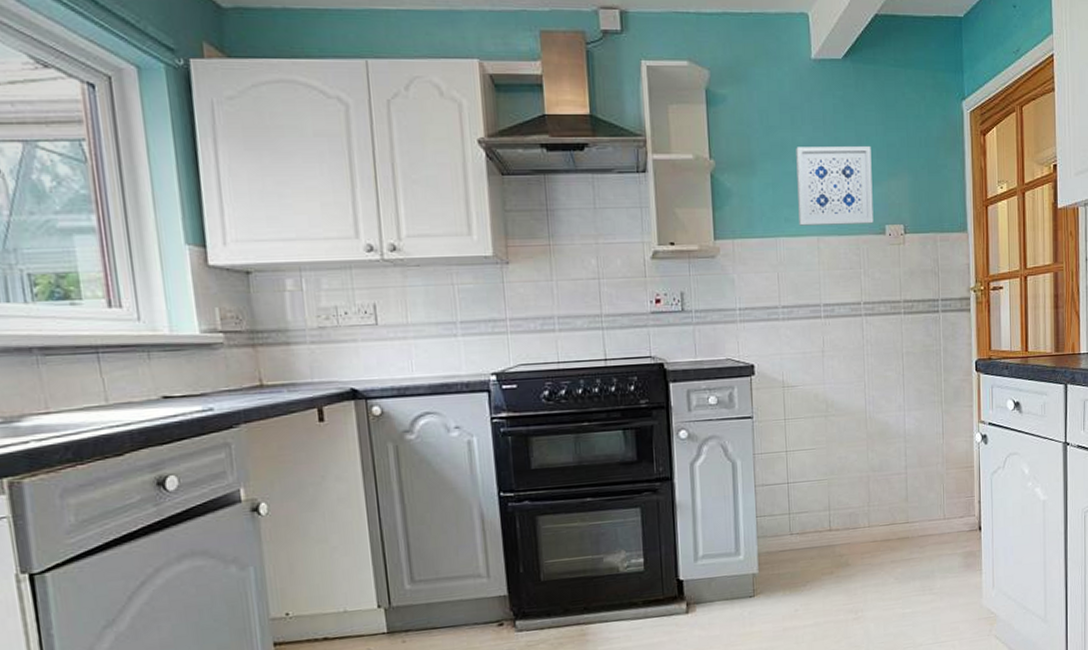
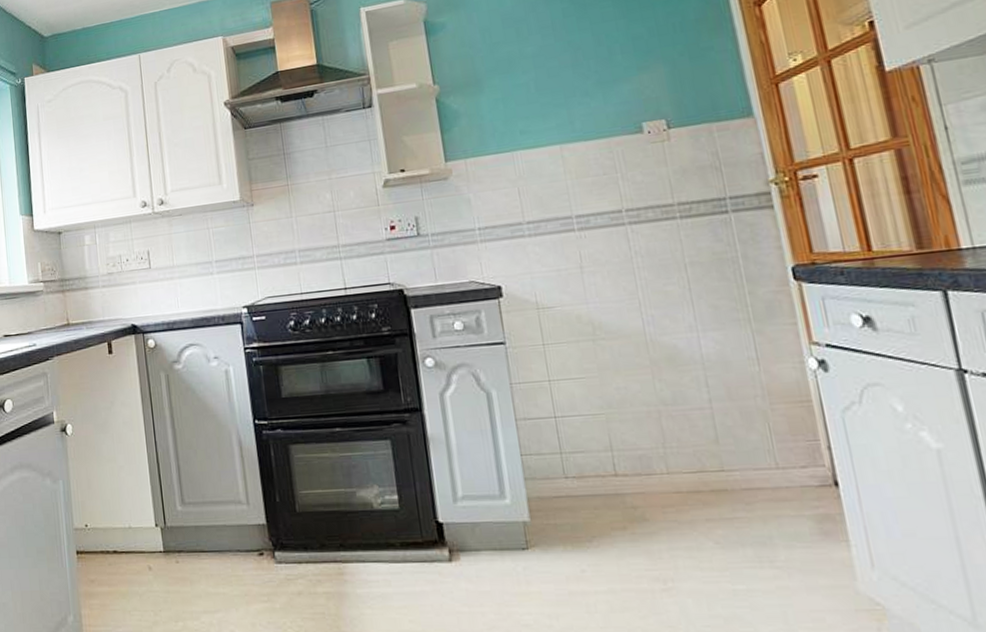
wall art: present [796,145,874,226] -> none [525,42,627,137]

